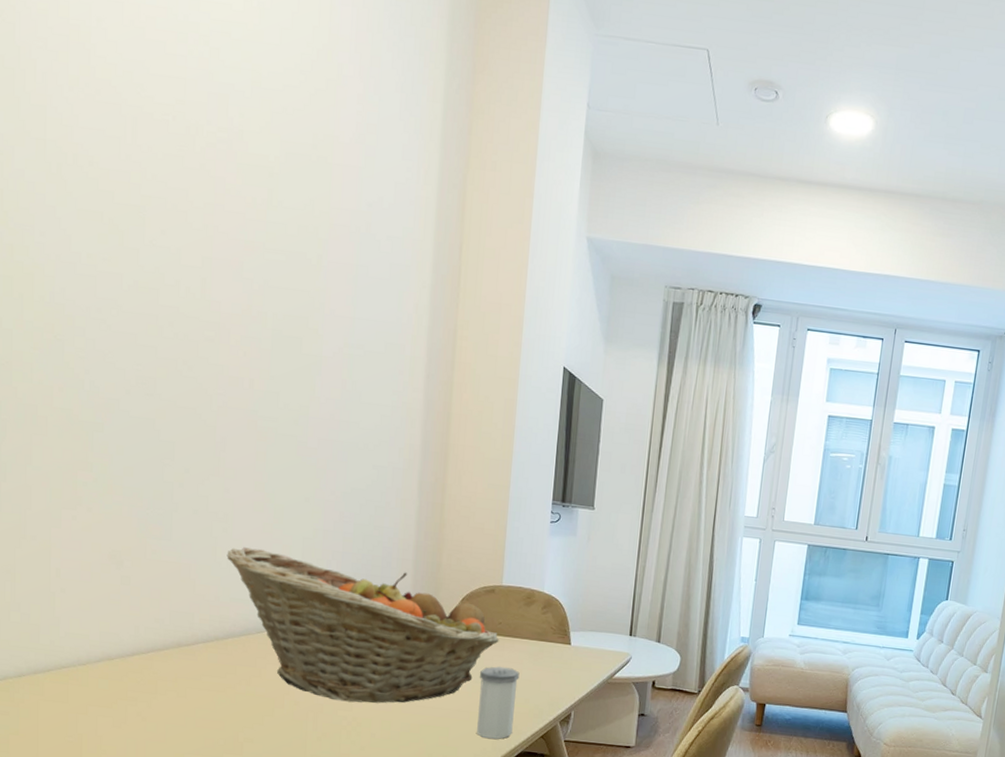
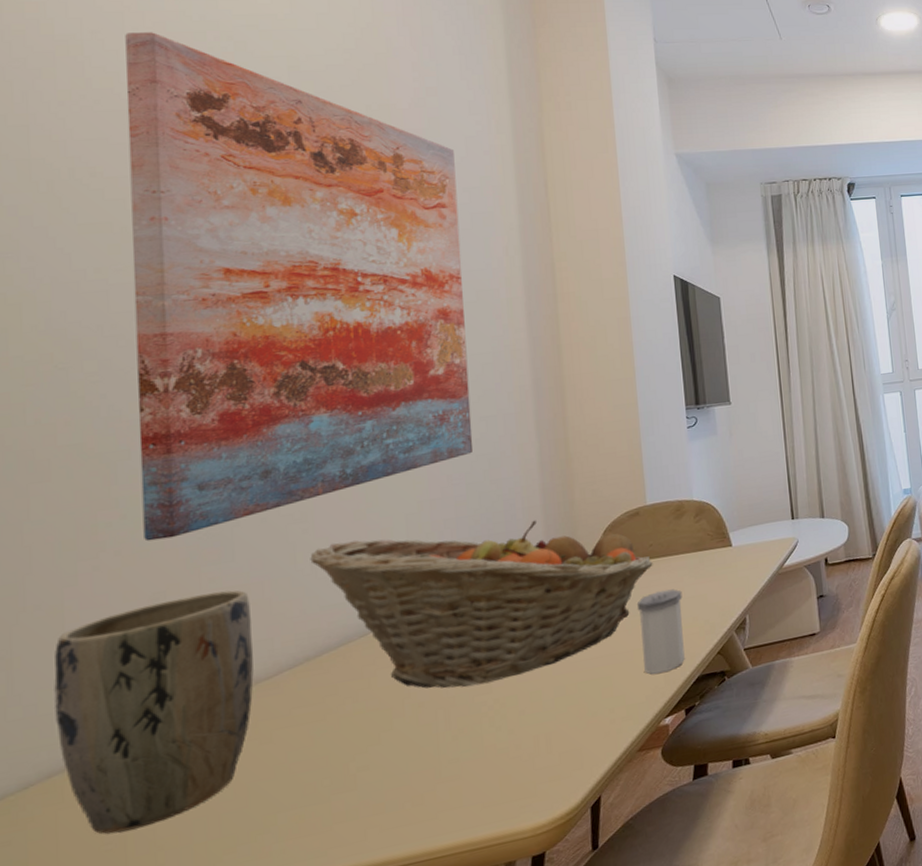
plant pot: none [41,558,180,733] -> present [54,590,254,834]
wall art: none [109,25,384,508] -> present [125,32,473,542]

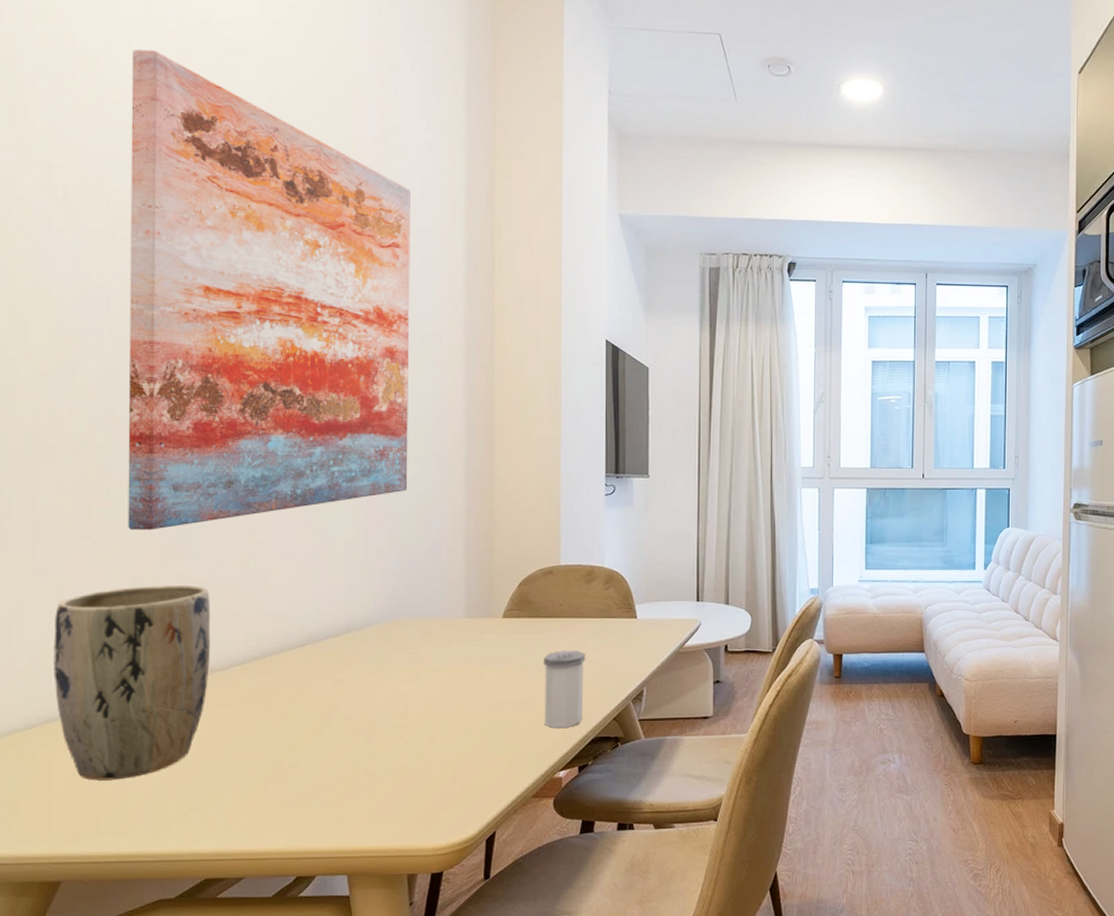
fruit basket: present [310,520,653,689] -> none [261,556,561,709]

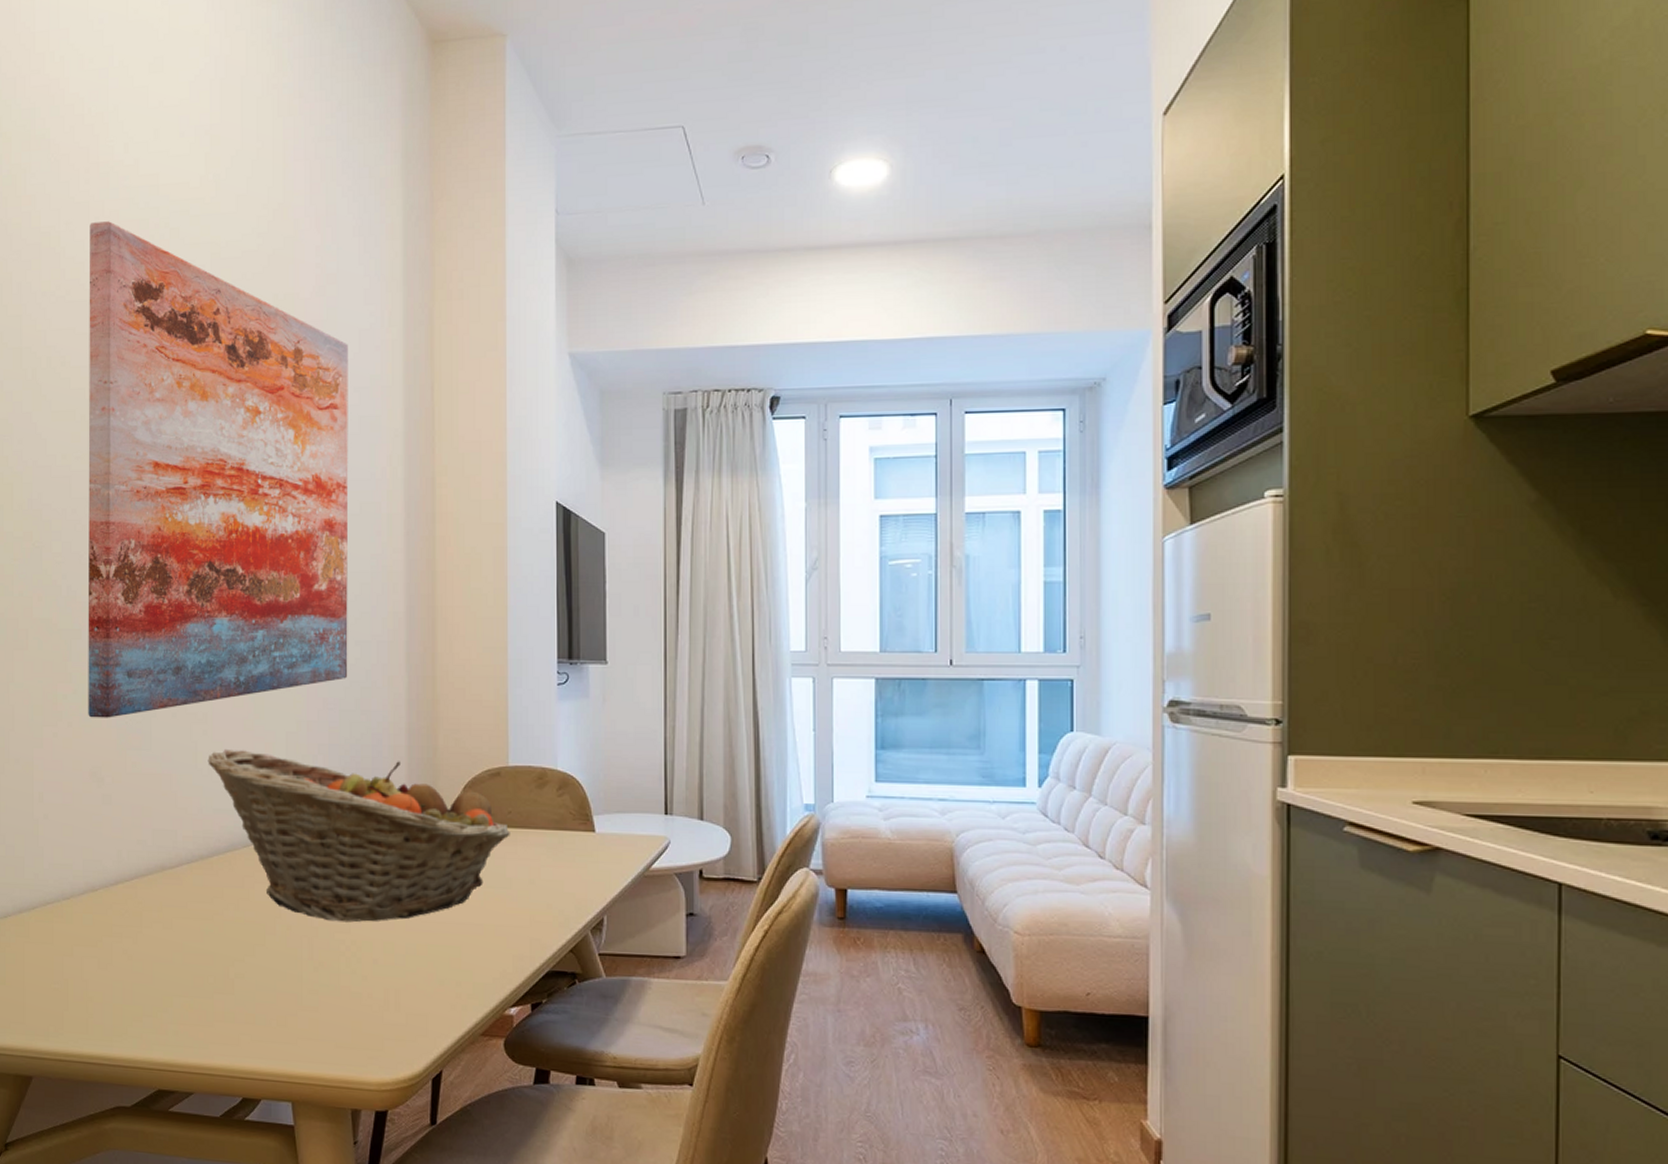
plant pot: present [53,584,211,781] -> none [25,775,162,977]
fruit basket: none [261,556,561,709] -> present [208,748,510,923]
salt shaker: present [544,650,586,728] -> none [492,866,538,957]

